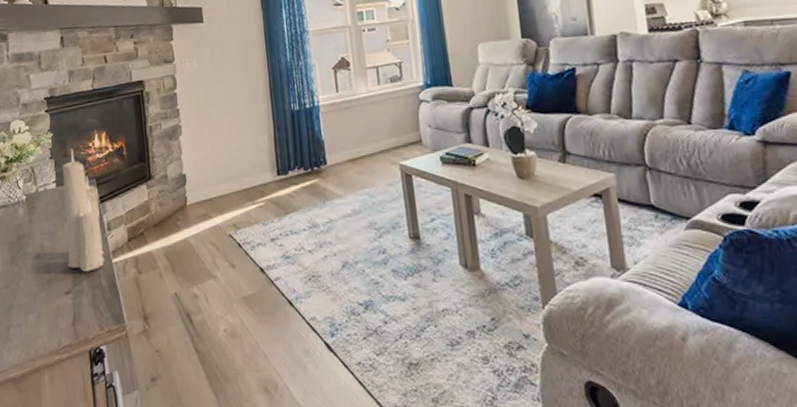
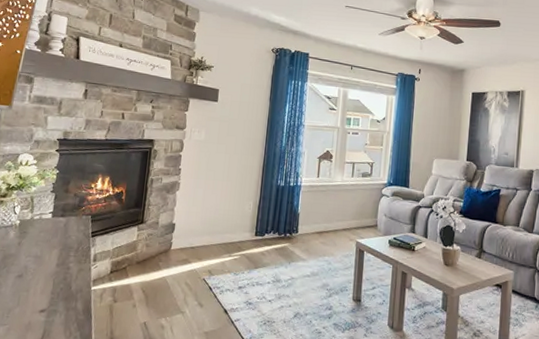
candle: present [62,149,105,272] -> none [48,187,91,295]

